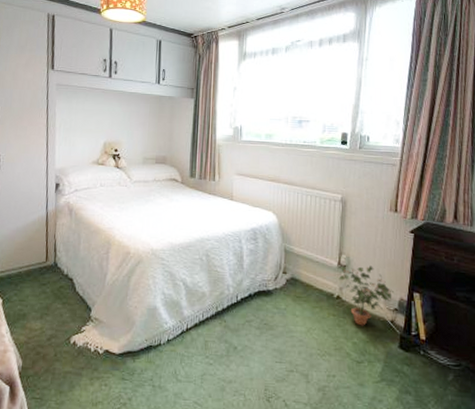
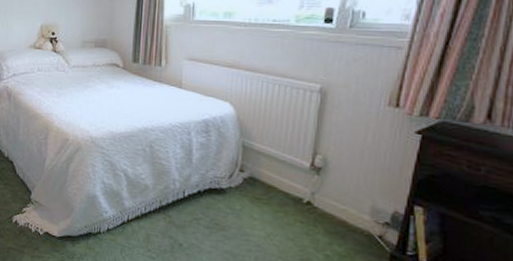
potted plant: present [339,265,394,326] -> none [310,168,385,238]

